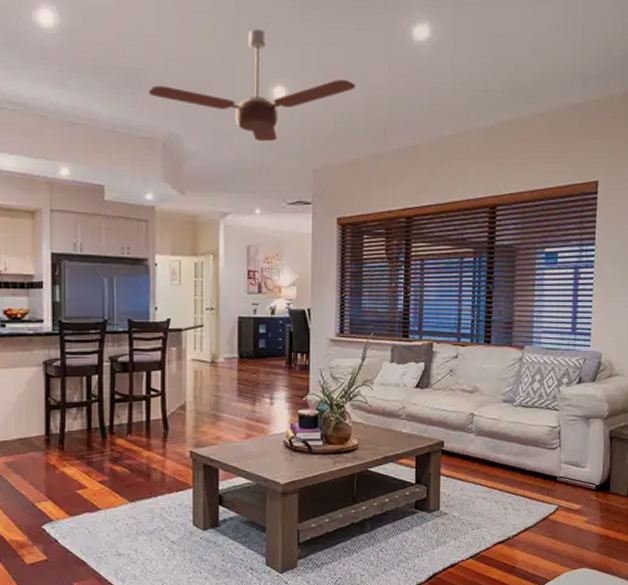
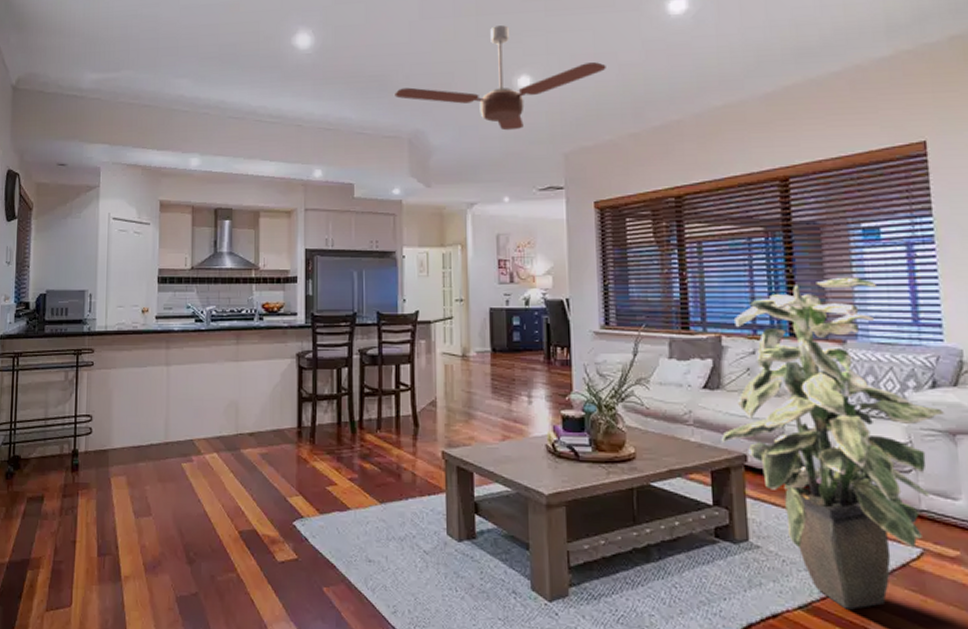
indoor plant: none [425,293,585,555] -> present [721,277,945,610]

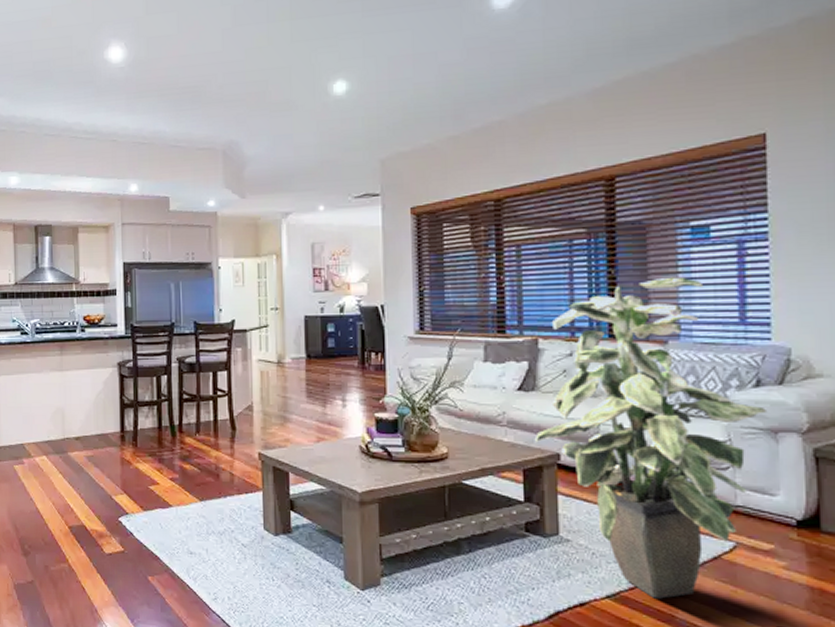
ceiling fan: present [395,25,606,131] -> none [208,29,425,139]

